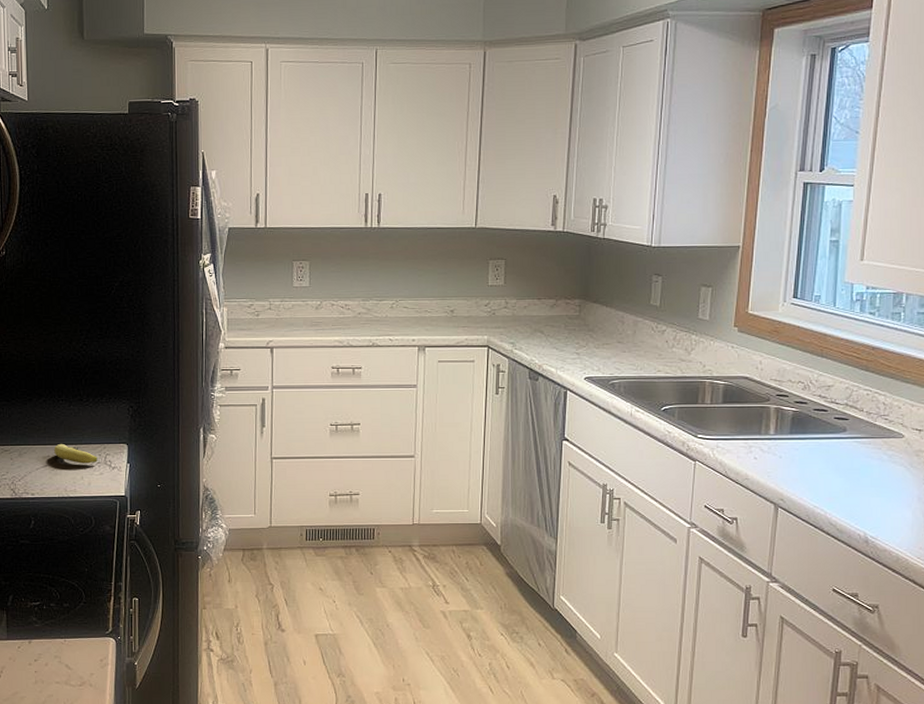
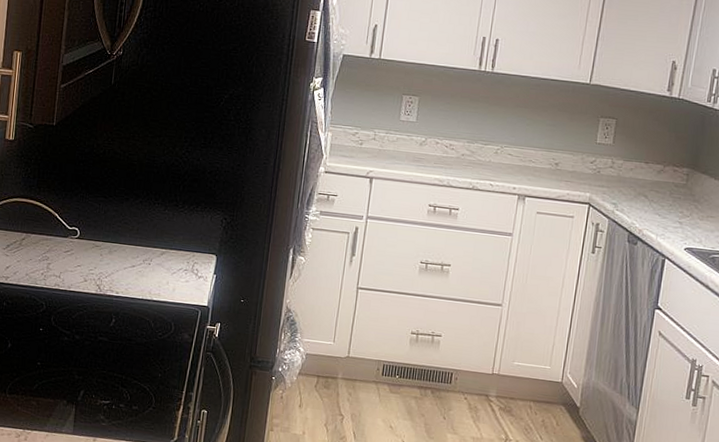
fruit: present [54,444,98,464] -> none [144,246,185,270]

